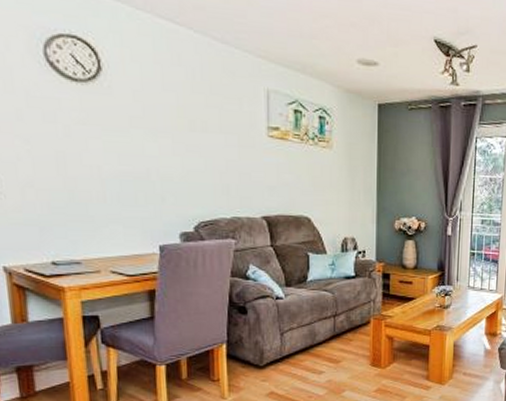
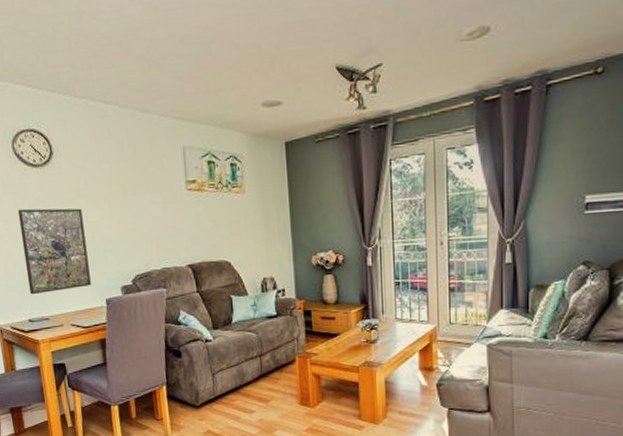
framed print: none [45,128,141,233] -> present [17,208,91,295]

